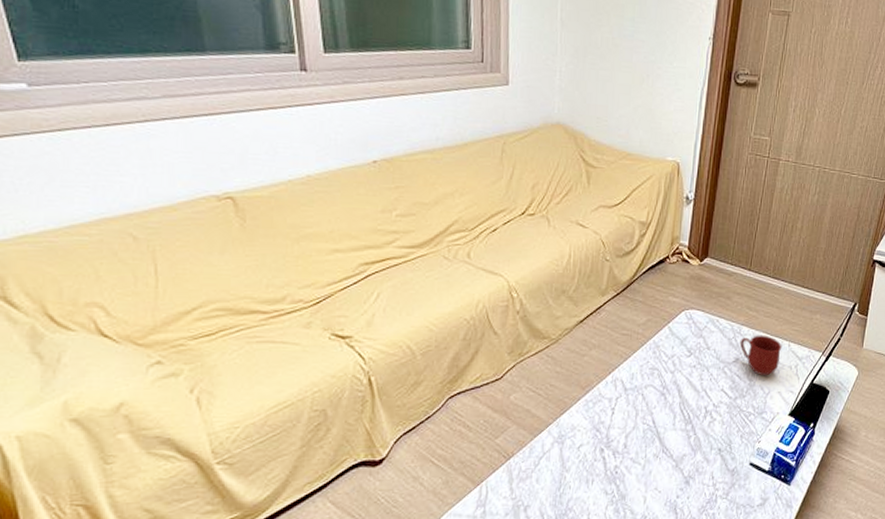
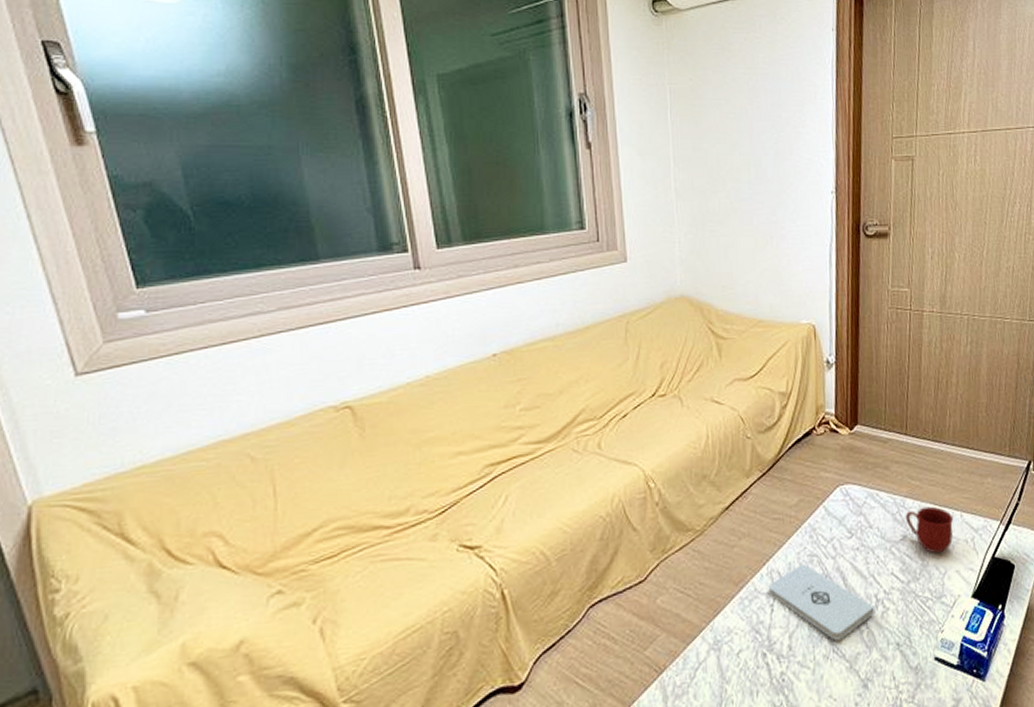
notepad: none [612,375,703,443] -> present [769,563,874,641]

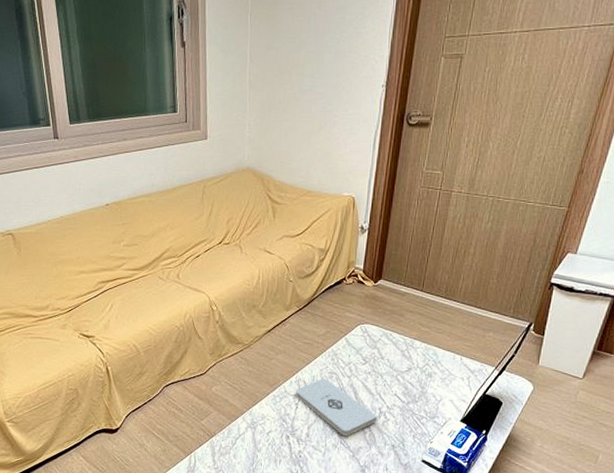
mug: present [905,506,954,554] -> none [412,348,454,385]

